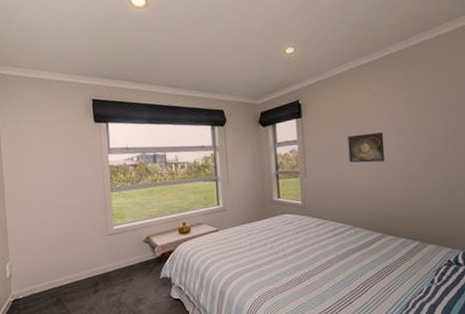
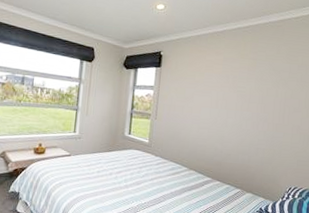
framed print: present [348,132,385,163] -> none [194,90,226,117]

